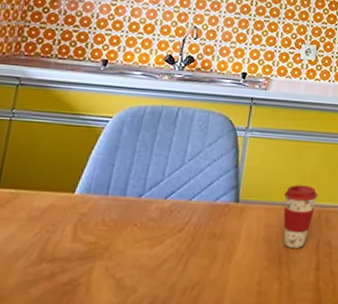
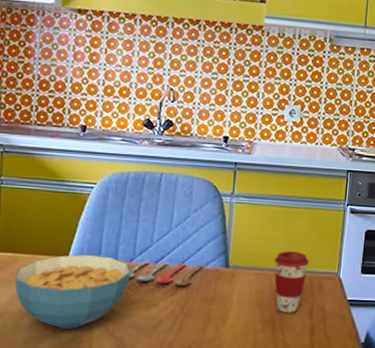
cereal bowl: none [12,190,139,270] -> present [14,254,131,329]
cooking utensil: none [136,194,213,222] -> present [129,258,203,286]

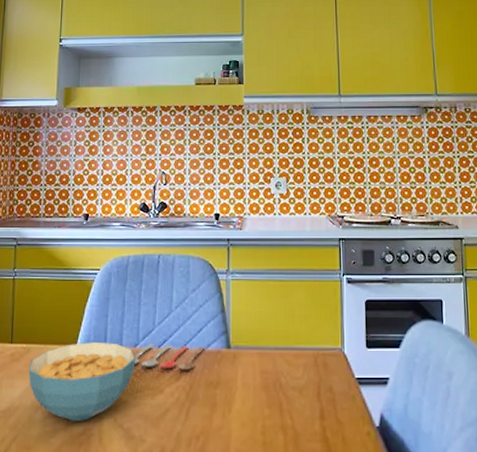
coffee cup: present [274,251,310,313] -> none [275,327,311,395]

